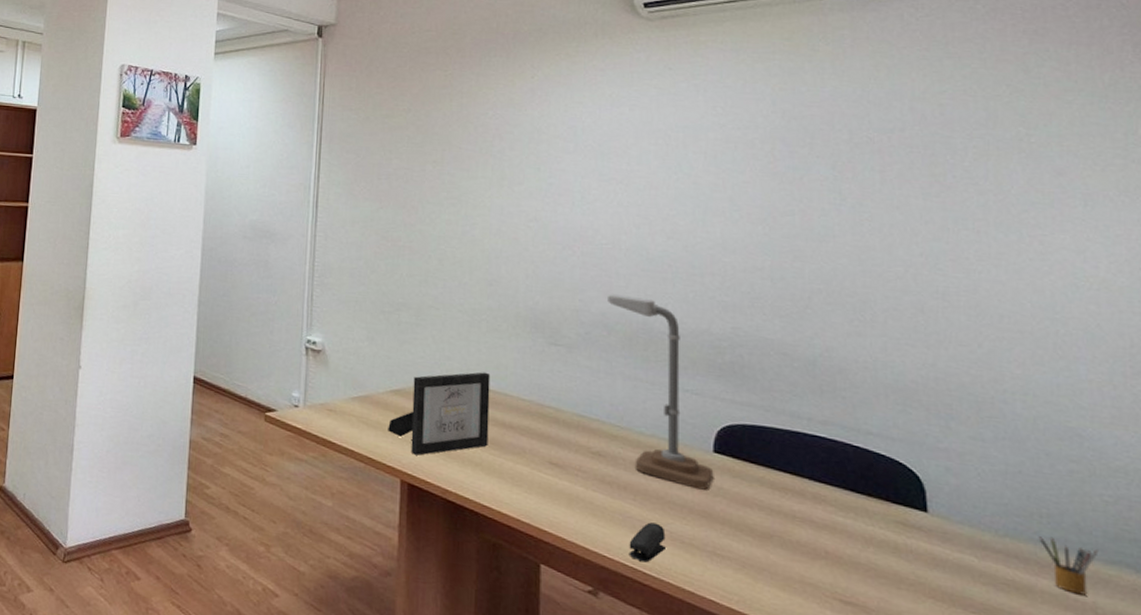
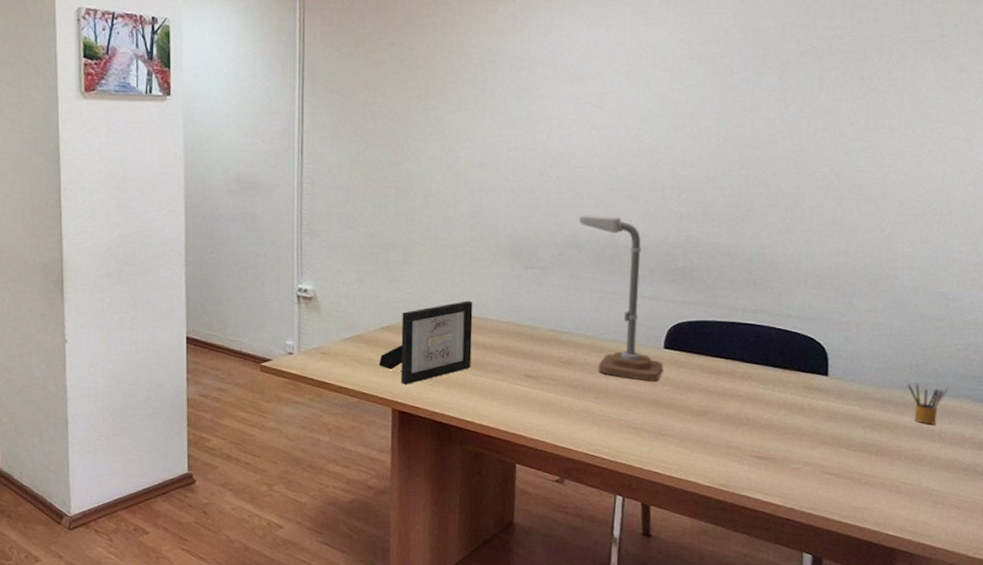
stapler: present [629,522,667,563] -> none [590,415,622,450]

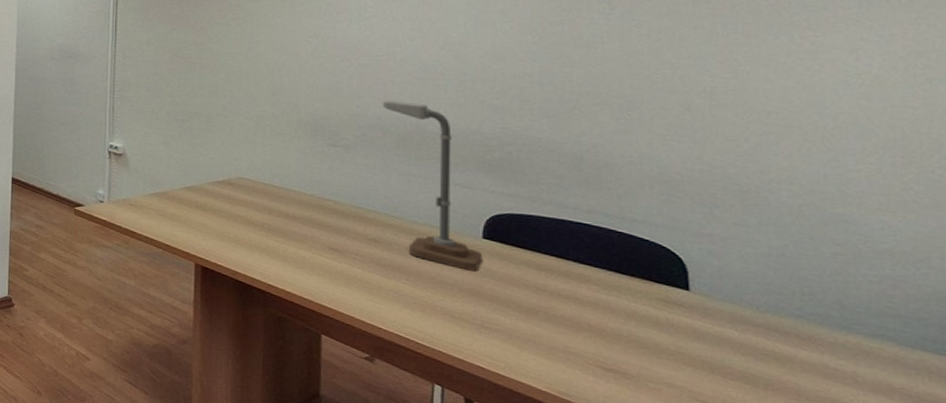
picture frame: present [379,301,473,384] -> none [183,170,275,243]
pencil box: present [907,382,949,425] -> none [800,312,861,365]

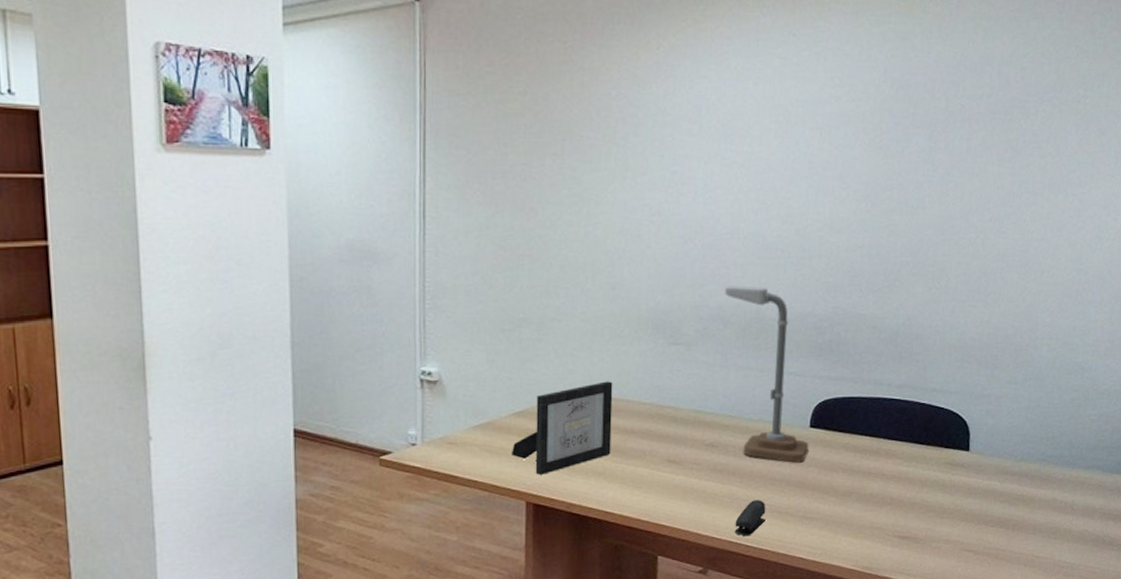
picture frame: none [183,170,275,243] -> present [512,381,613,475]
stapler: none [402,299,438,334] -> present [734,500,767,537]

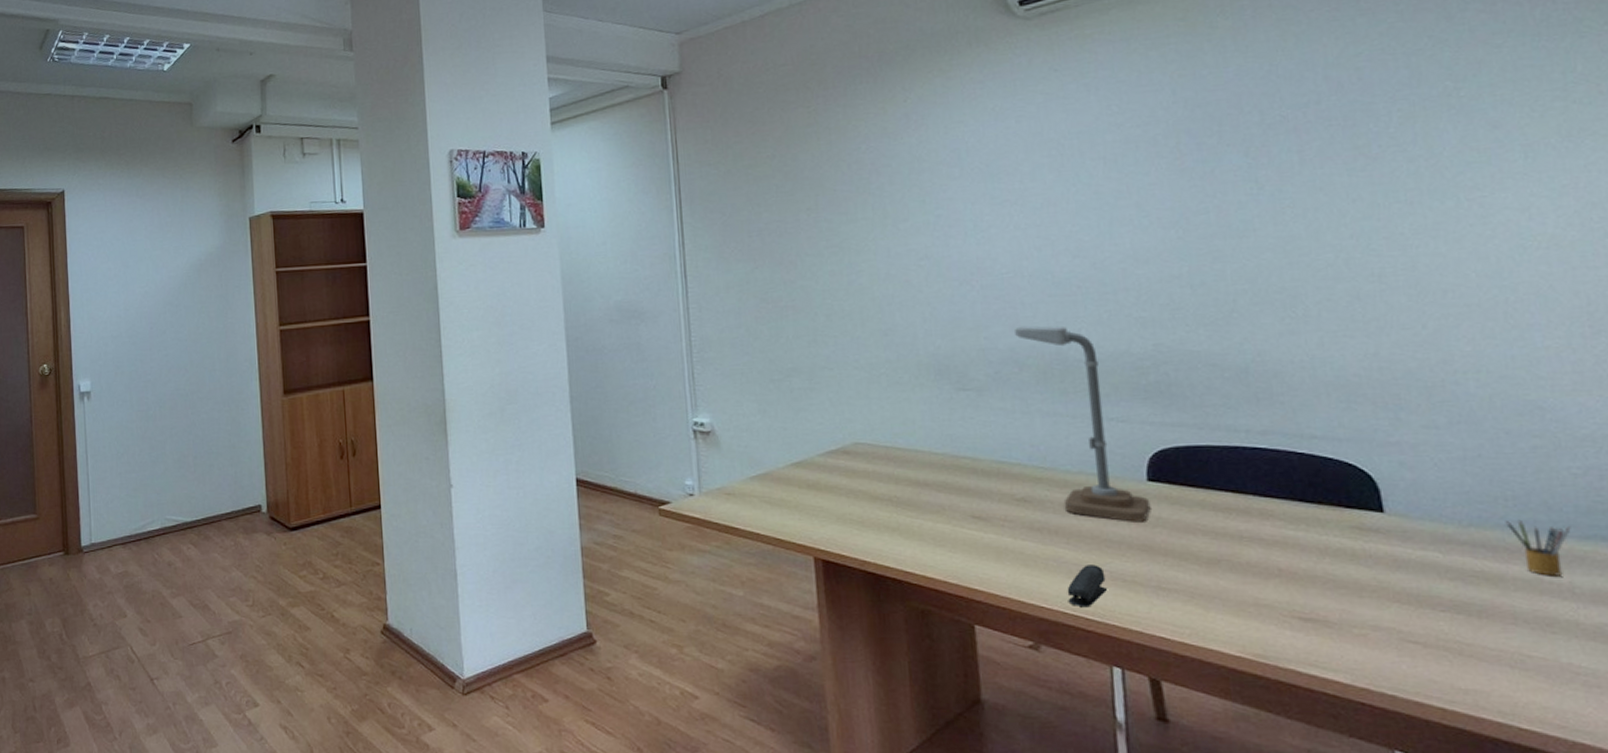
picture frame: present [512,381,613,475] -> none [793,430,904,529]
pencil box: none [1043,455,1082,497] -> present [1505,519,1571,576]

